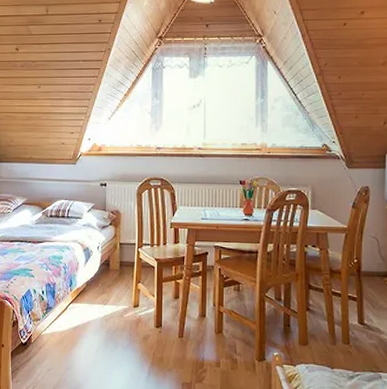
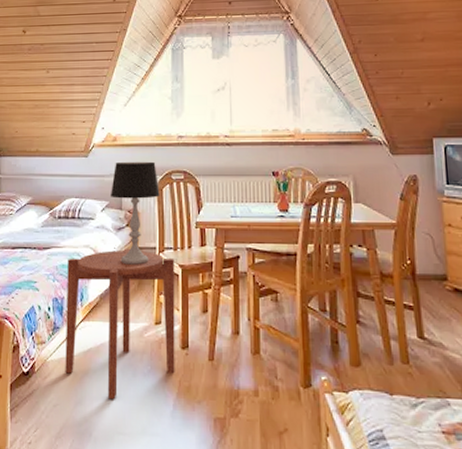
side table: none [57,243,151,367] -> present [65,248,175,400]
table lamp: none [96,169,139,258] -> present [111,161,160,265]

